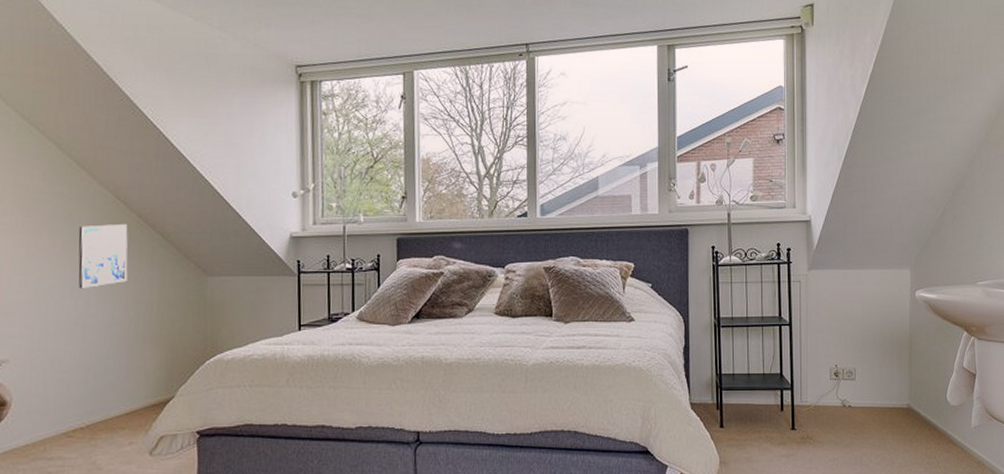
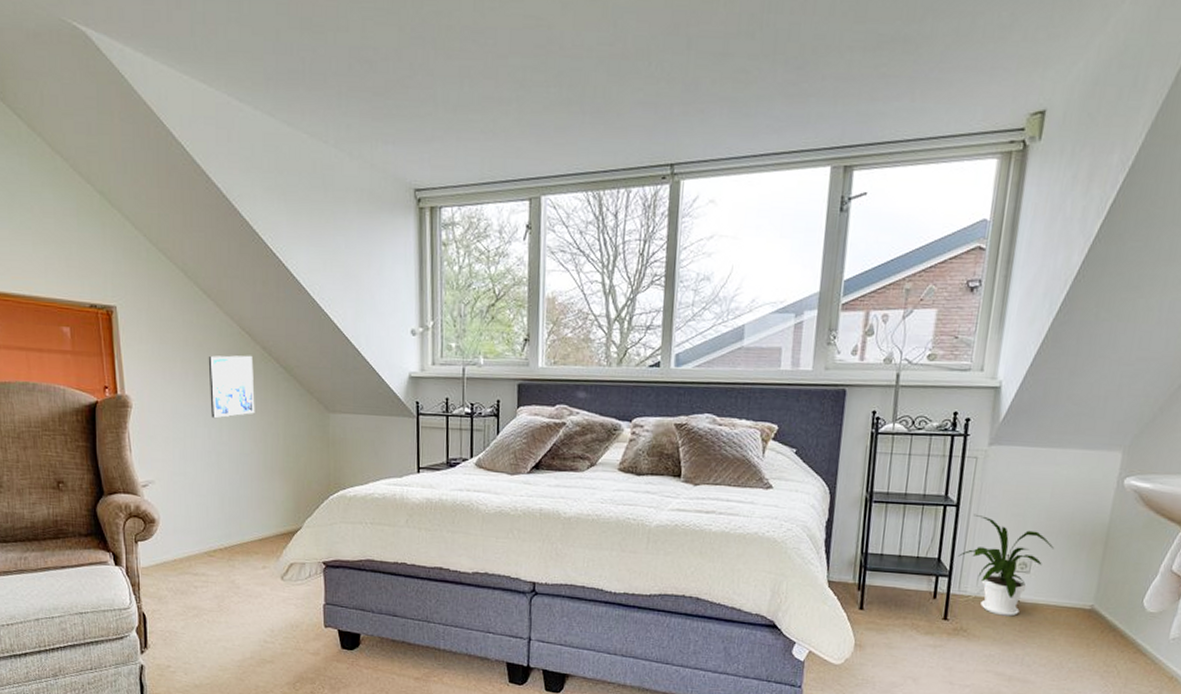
house plant: none [797,331,871,421] -> present [958,514,1054,617]

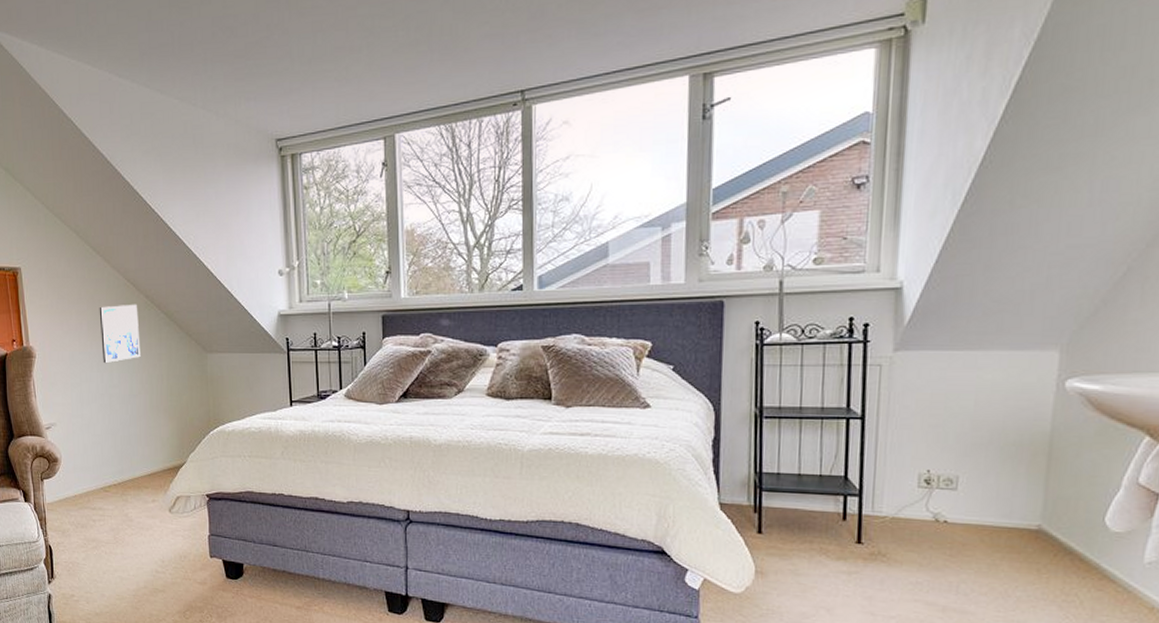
house plant: present [958,514,1054,617] -> none [869,426,984,539]

